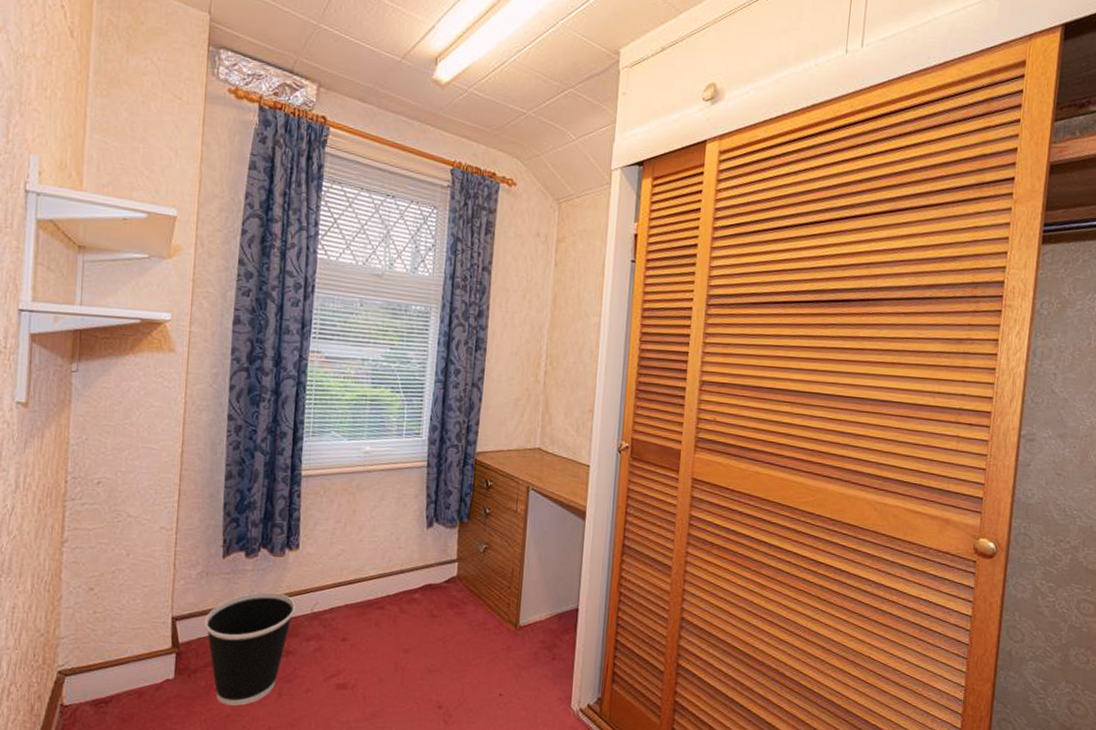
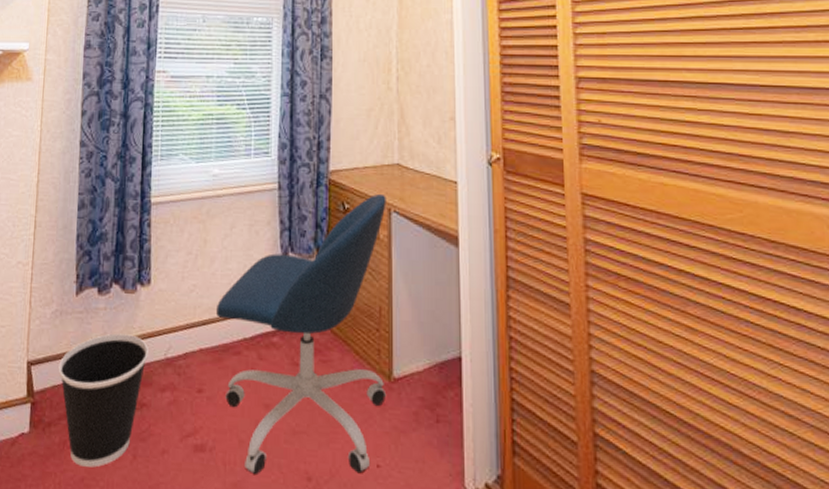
office chair: none [361,473,526,706] -> present [215,193,387,476]

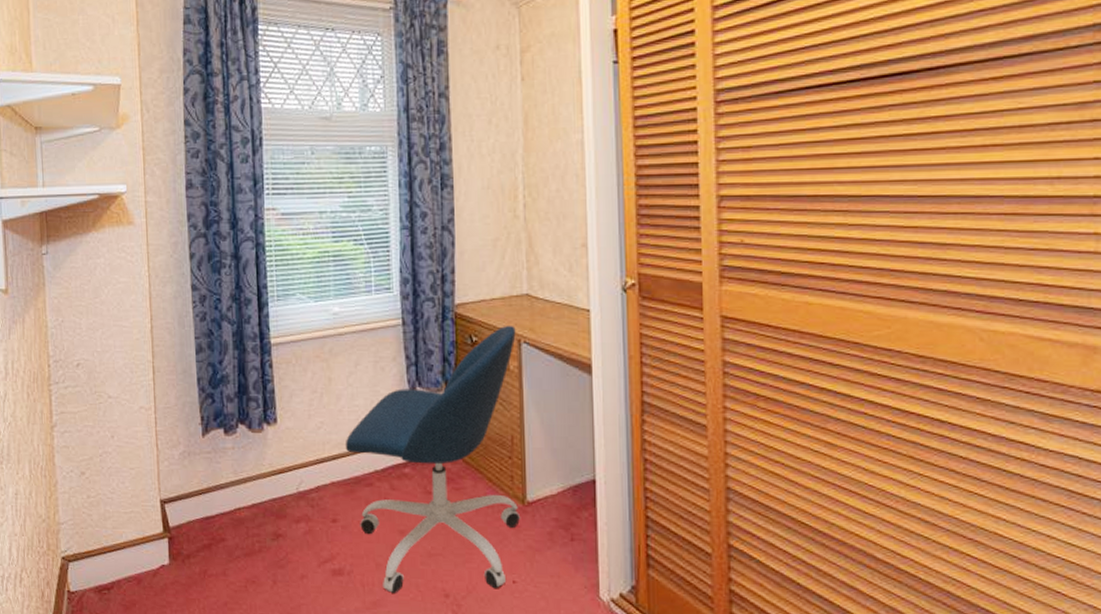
wastebasket: present [58,333,148,468] -> none [192,471,280,593]

